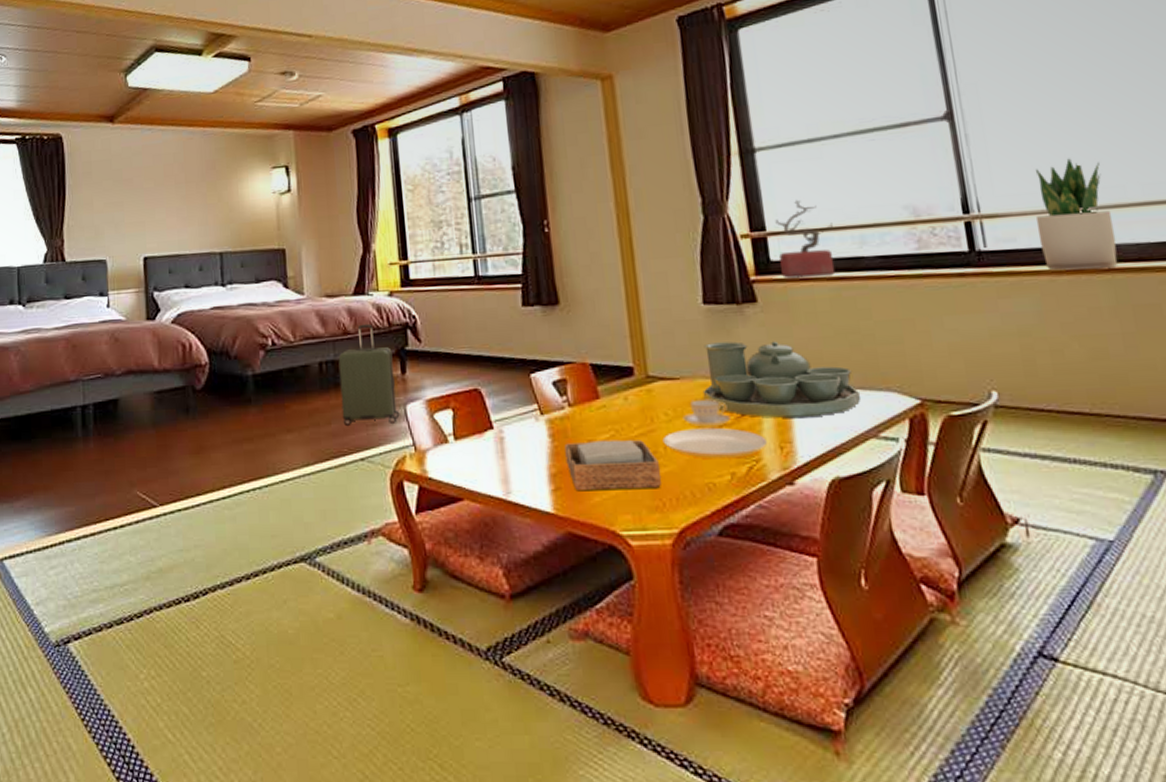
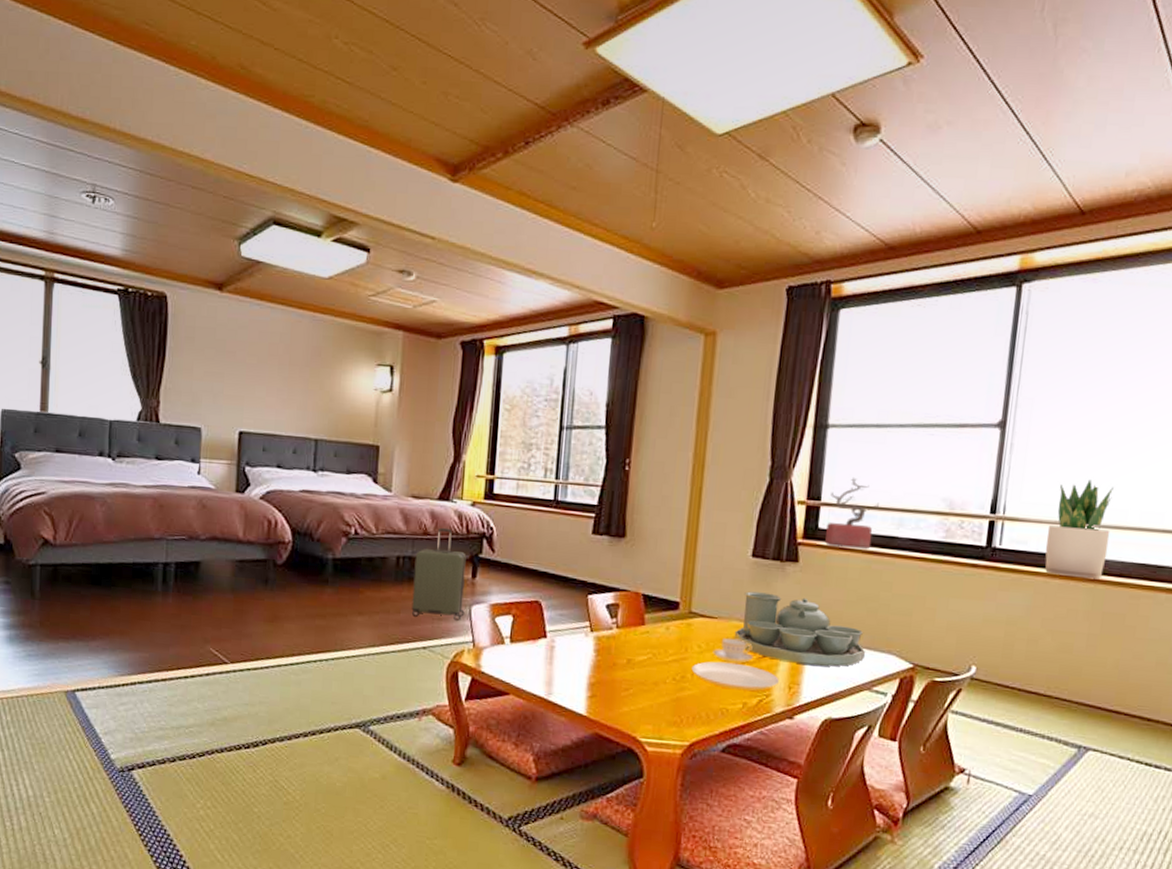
napkin holder: present [564,439,662,491] -> none [605,659,685,706]

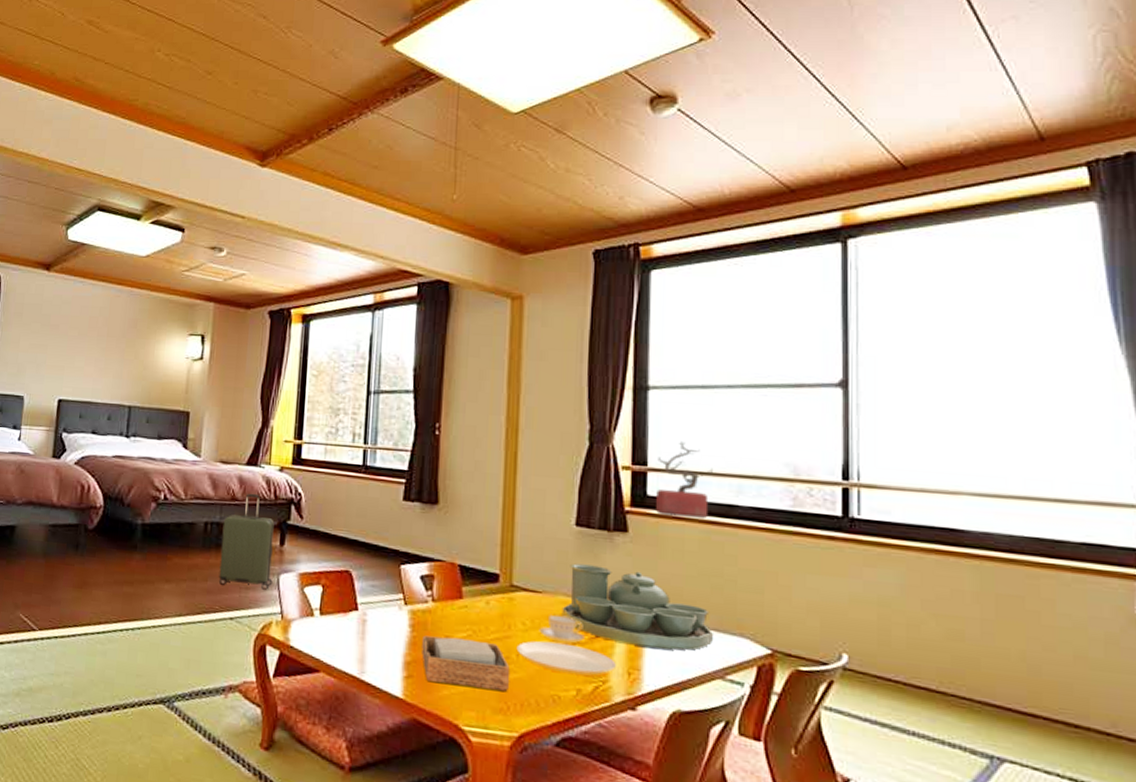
napkin holder: none [605,659,685,706] -> present [421,635,511,691]
planter: present [1045,479,1113,580] -> none [913,442,990,556]

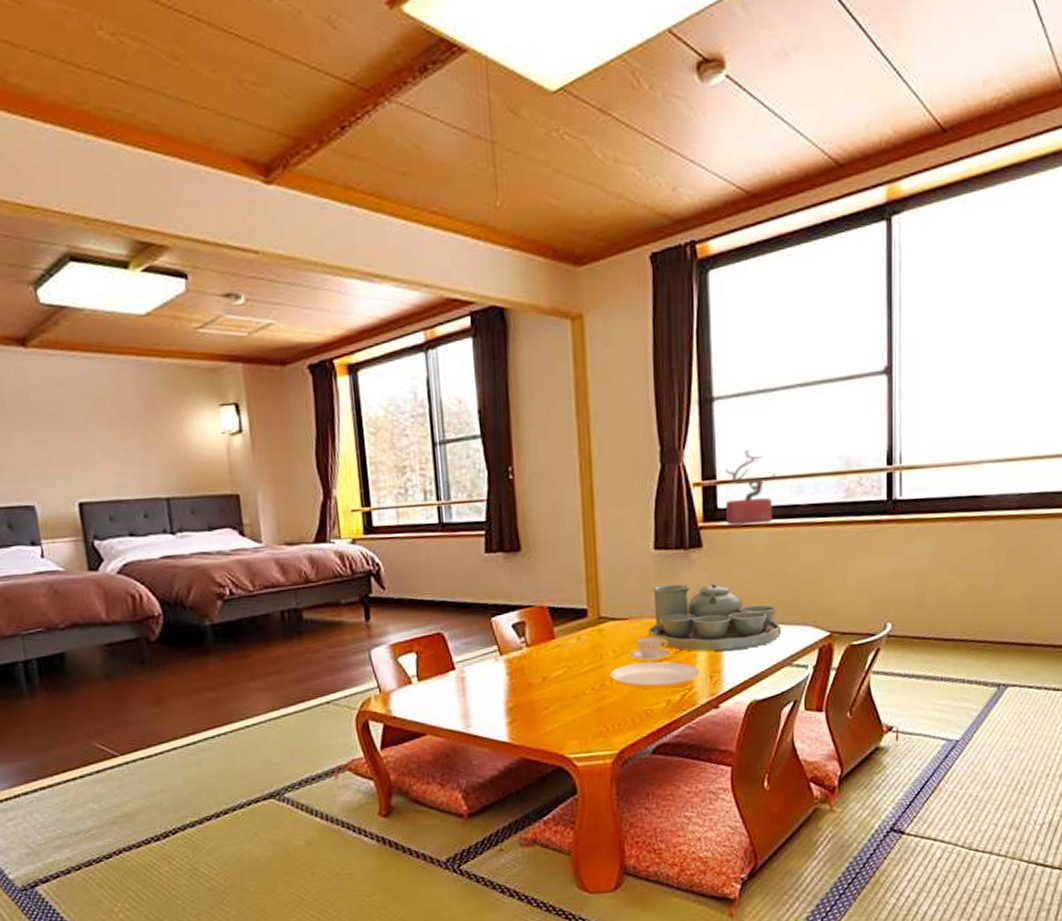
suitcase: present [219,493,274,591] -> none [300,571,365,673]
napkin holder: present [421,635,511,691] -> none [521,675,607,722]

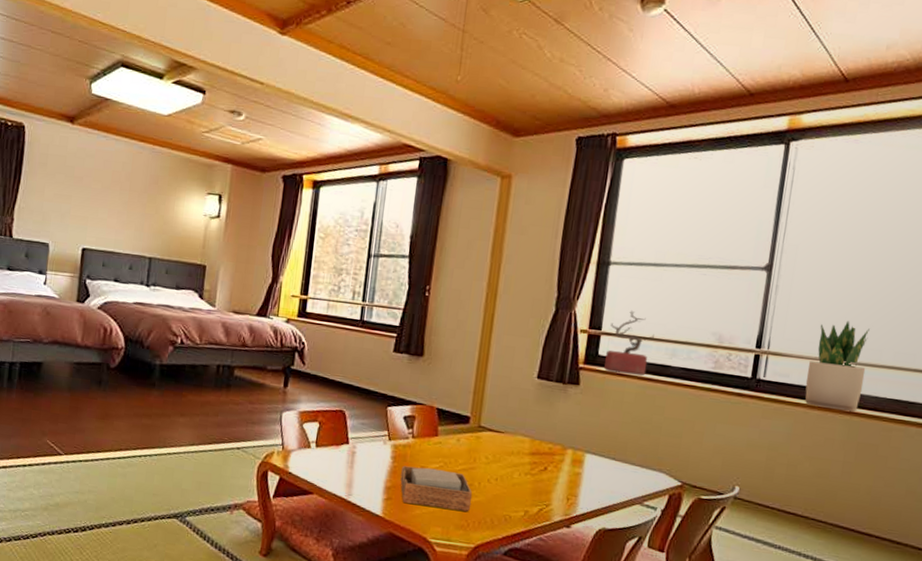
napkin holder: none [521,675,607,722] -> present [400,465,472,512]
plate: present [609,661,699,690] -> none [479,472,558,501]
teacup: present [629,636,670,664] -> none [498,451,535,476]
tea set: present [648,582,781,652] -> none [518,409,638,482]
planter: none [945,414,1006,518] -> present [805,321,870,412]

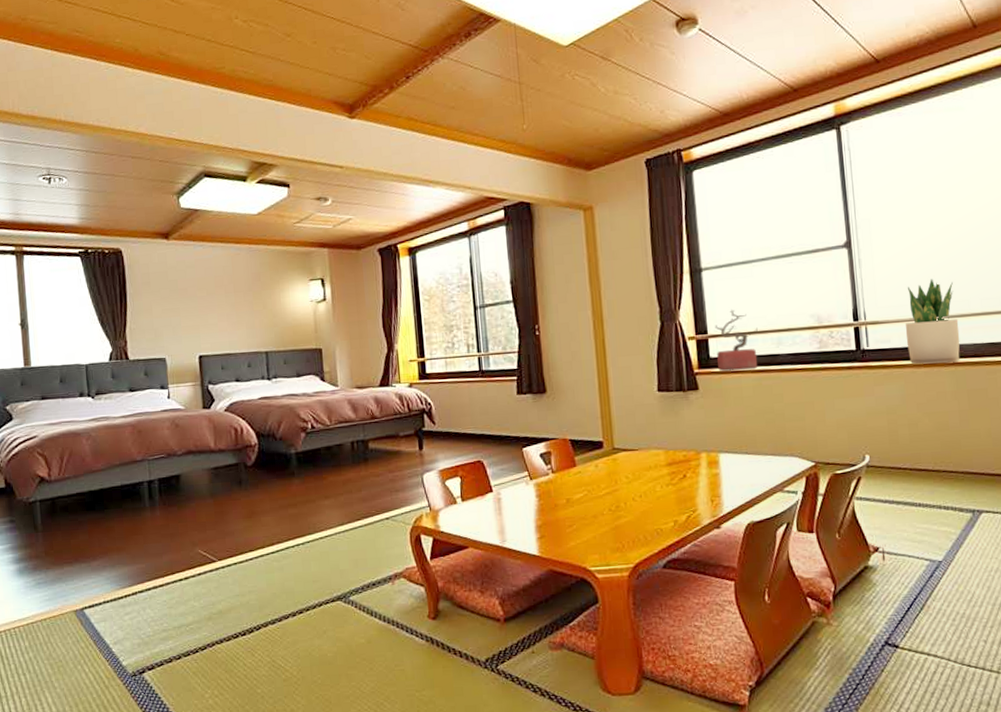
napkin holder: present [400,465,472,512] -> none [548,498,622,538]

